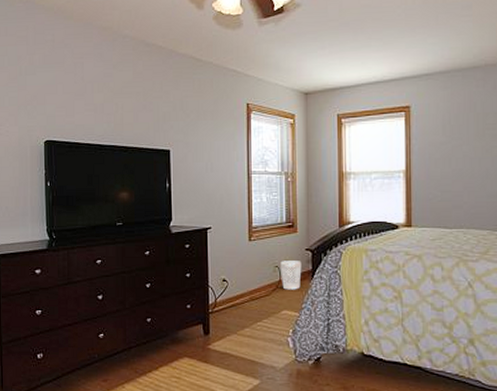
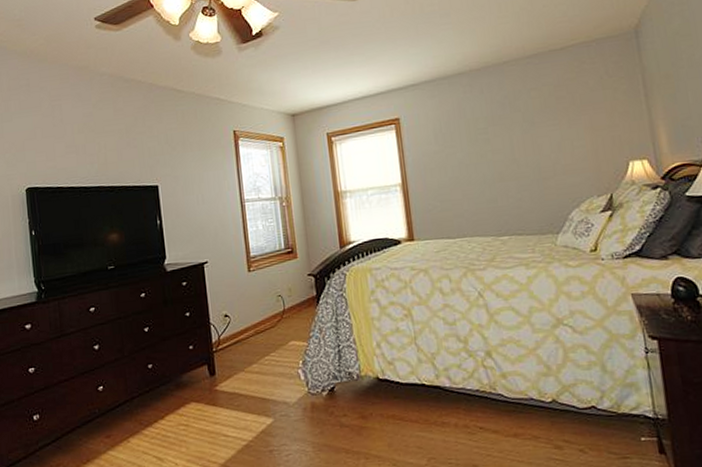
wastebasket: present [280,261,302,290] -> none [283,287,306,319]

